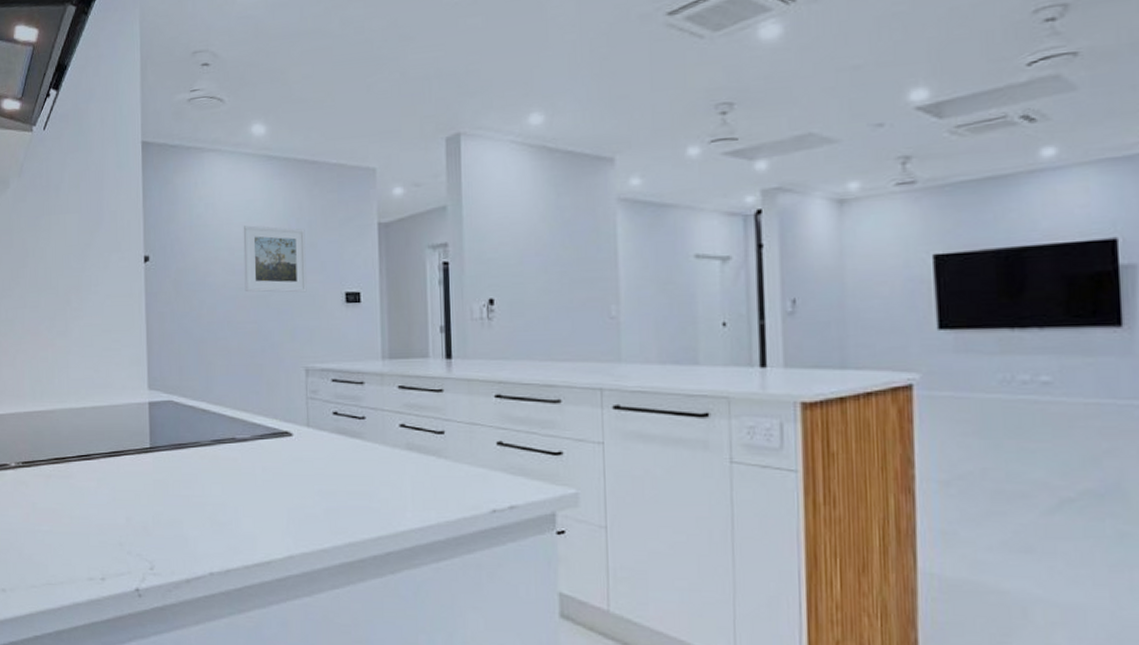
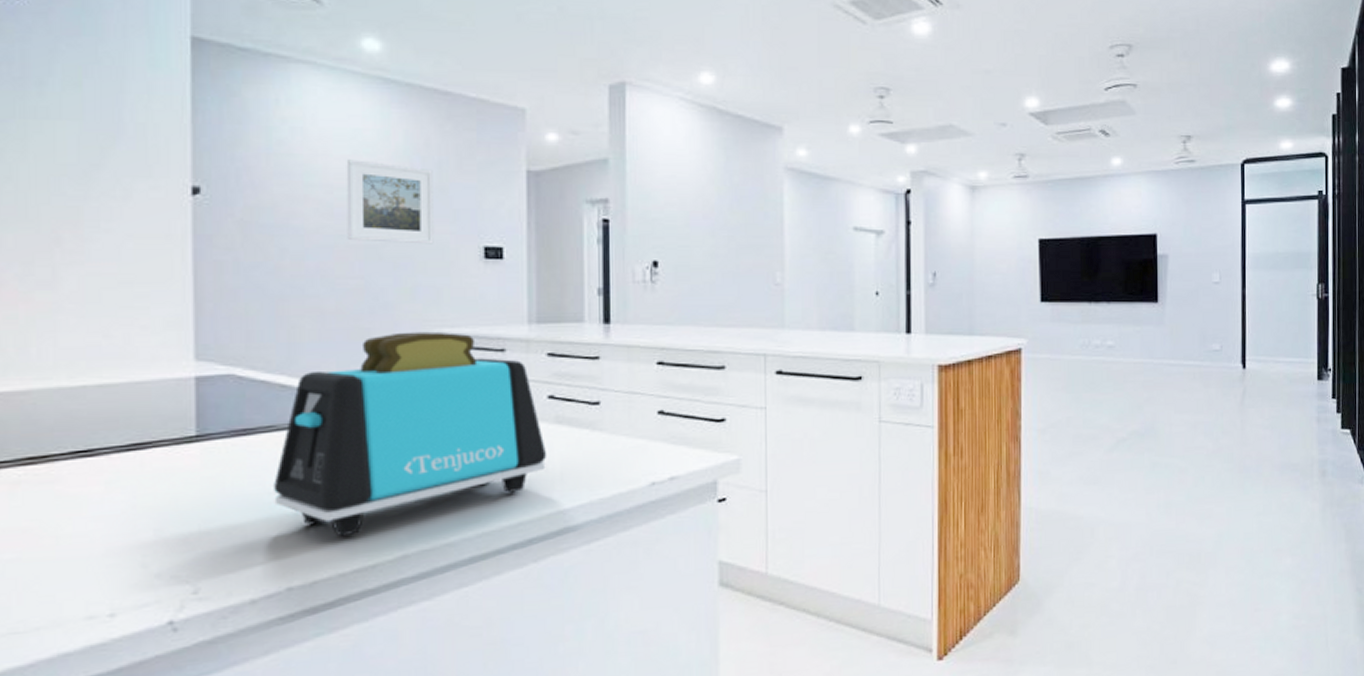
toaster: none [199,366,400,536] -> present [274,331,547,537]

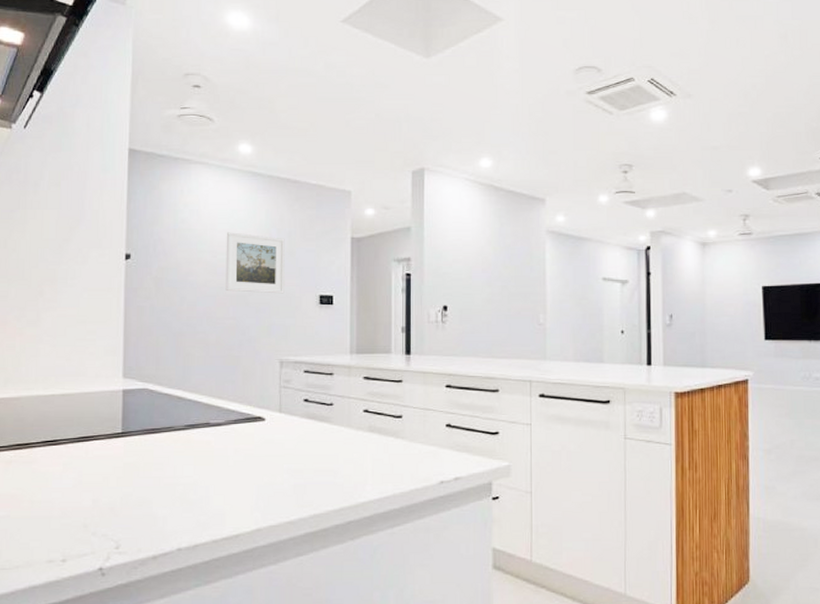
toaster: present [274,331,547,537] -> none [171,359,362,512]

